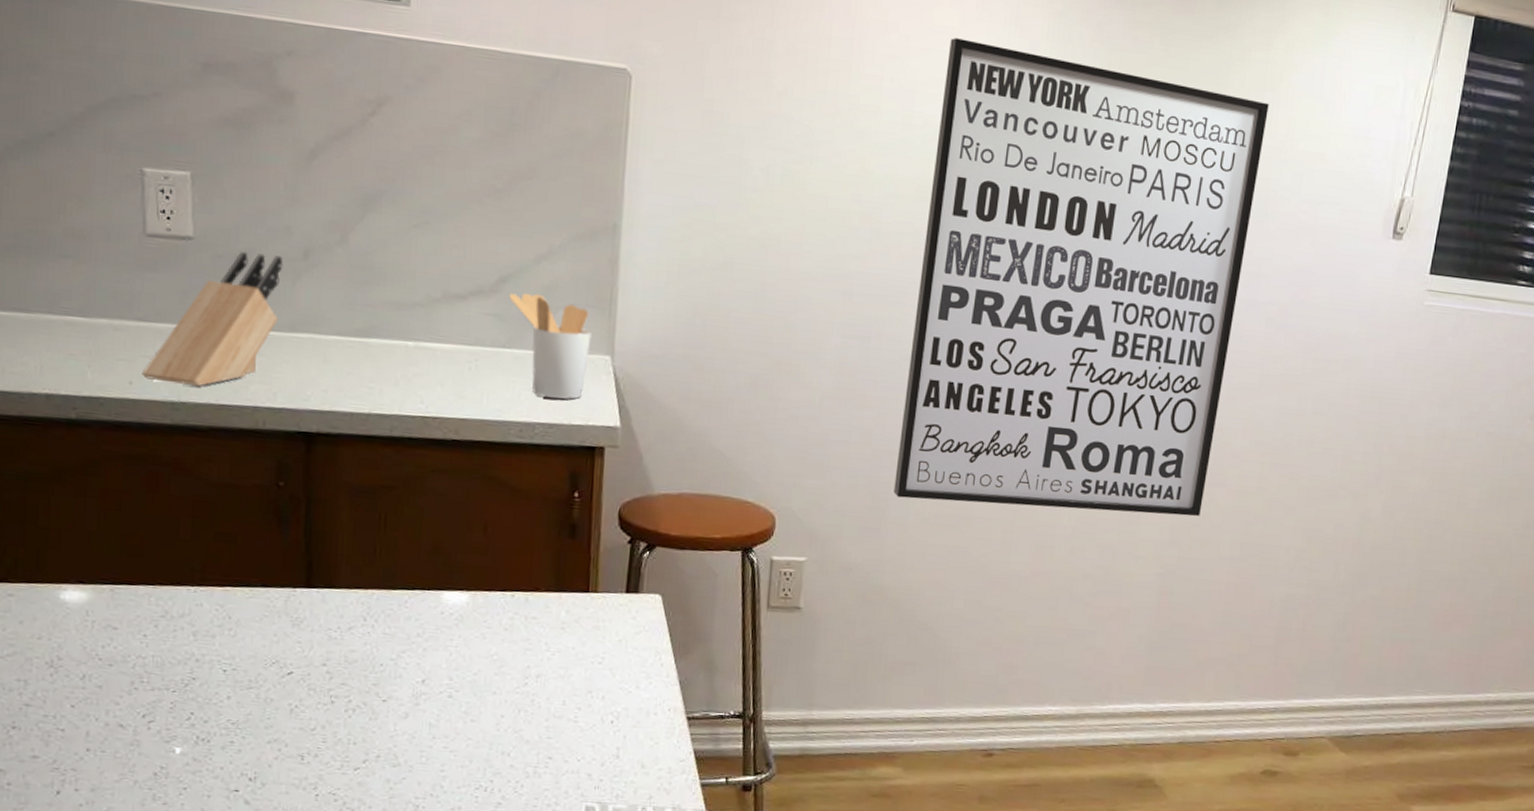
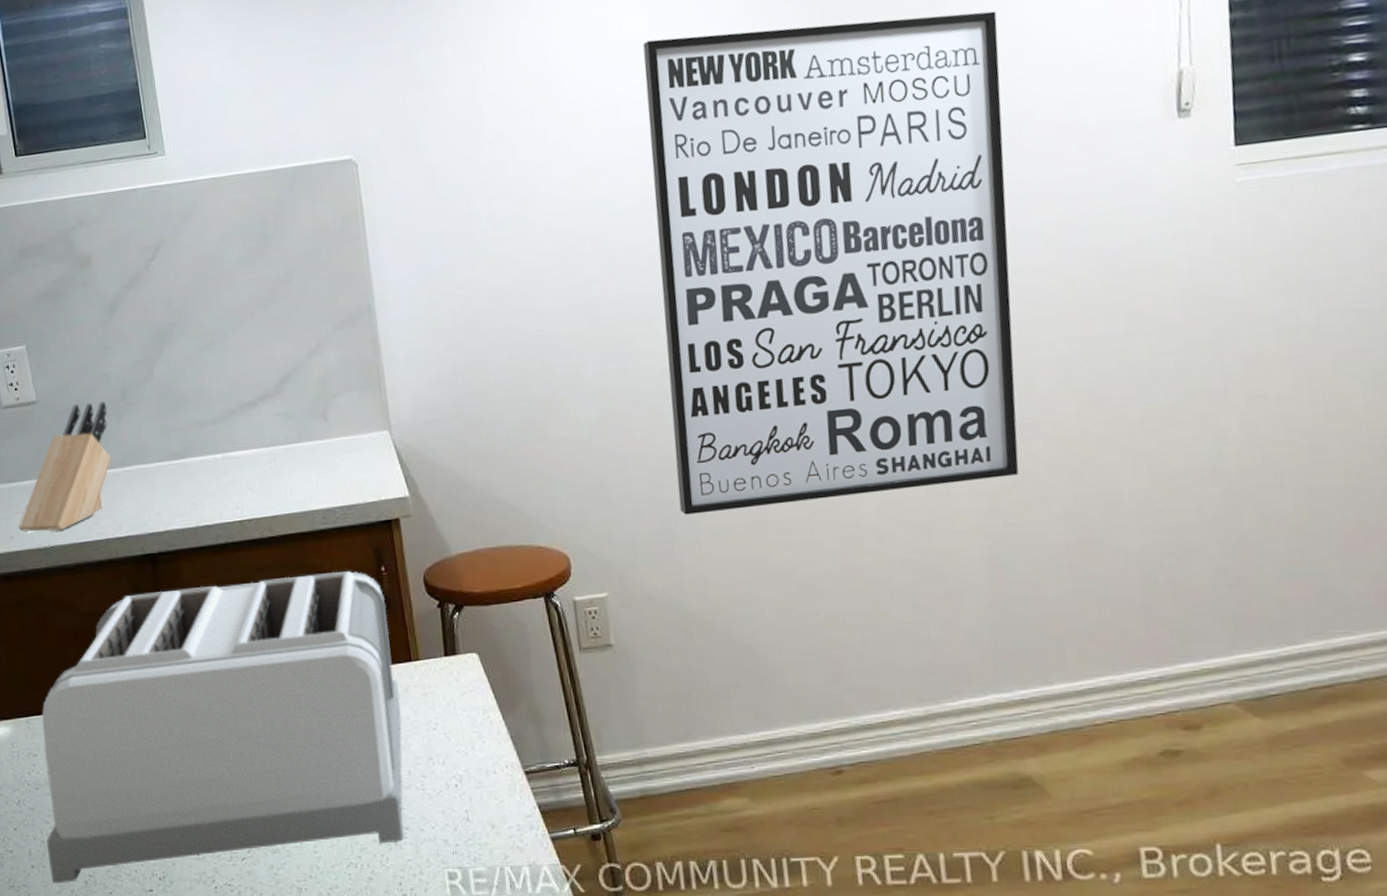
toaster: none [110,472,573,773] -> present [42,571,404,884]
utensil holder: present [509,292,592,400] -> none [291,386,371,482]

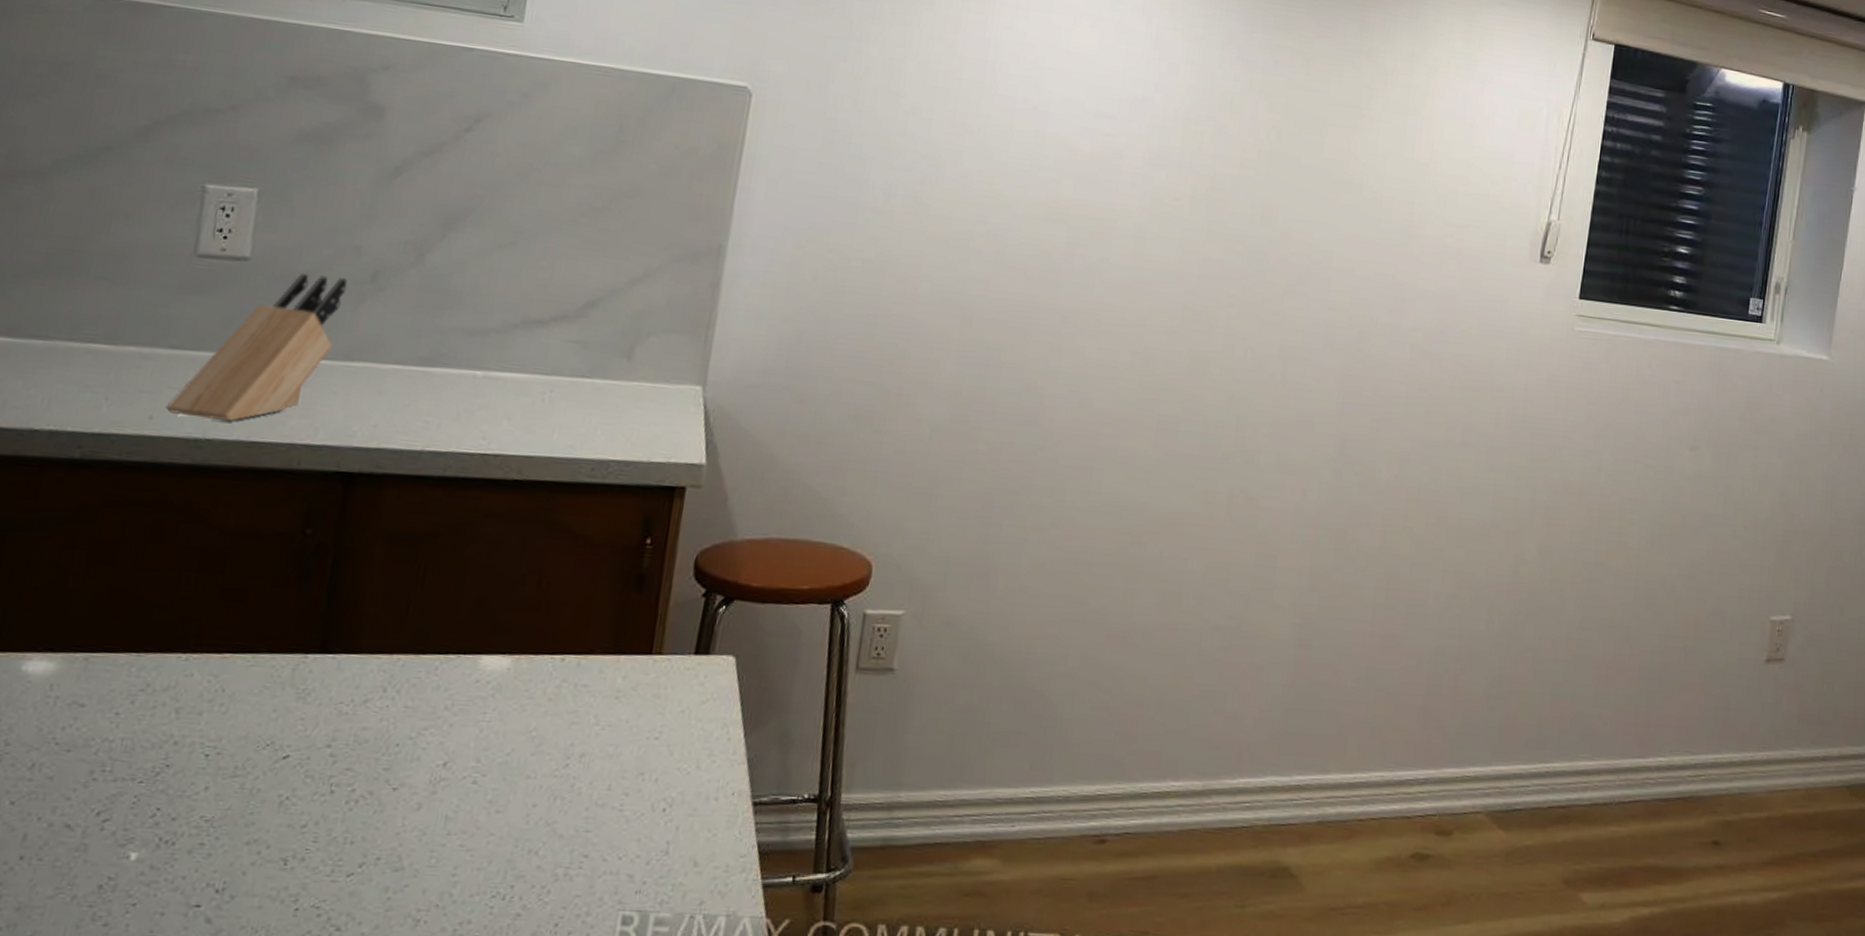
toaster: present [42,571,404,884] -> none [45,518,641,886]
wall art: present [643,10,1019,515] -> none [1006,60,1412,560]

